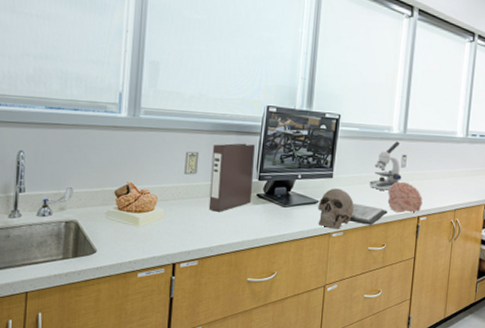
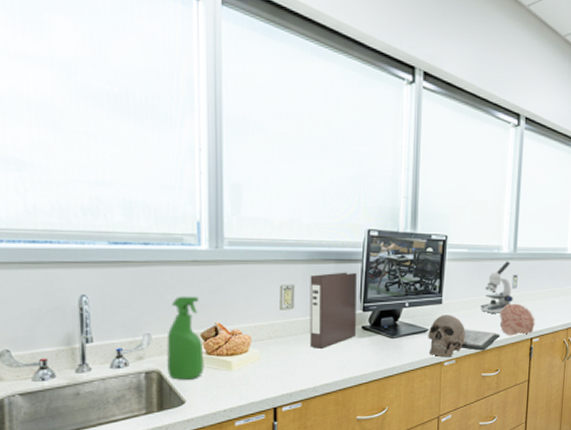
spray bottle: none [84,156,116,231] -> present [167,296,204,380]

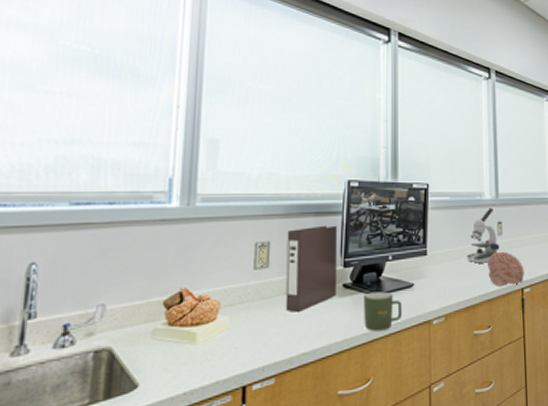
spray bottle: present [167,296,204,380] -> none [120,258,166,358]
mug: none [381,334,417,370] -> present [364,291,403,333]
skull: present [428,315,465,358] -> none [414,267,453,315]
clipboard: present [461,329,500,351] -> none [449,281,490,305]

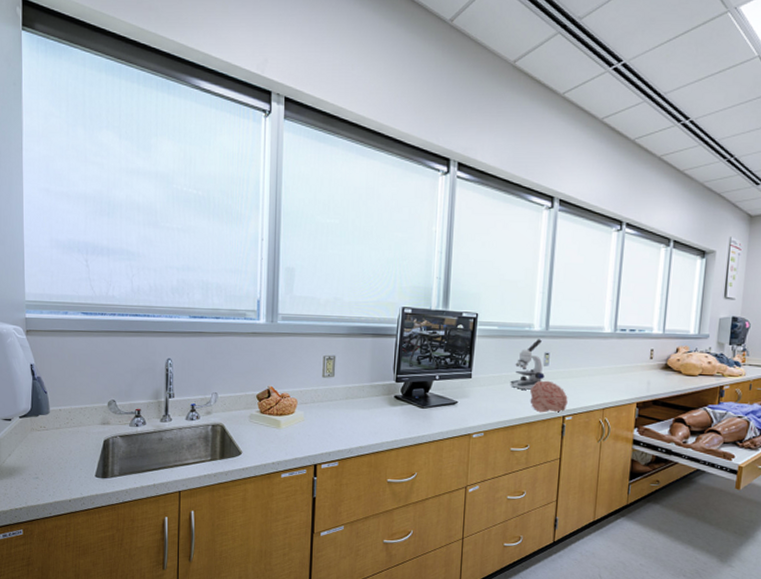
binder: present [285,225,337,312] -> none [347,345,391,414]
mug: present [364,291,403,333] -> none [411,405,446,439]

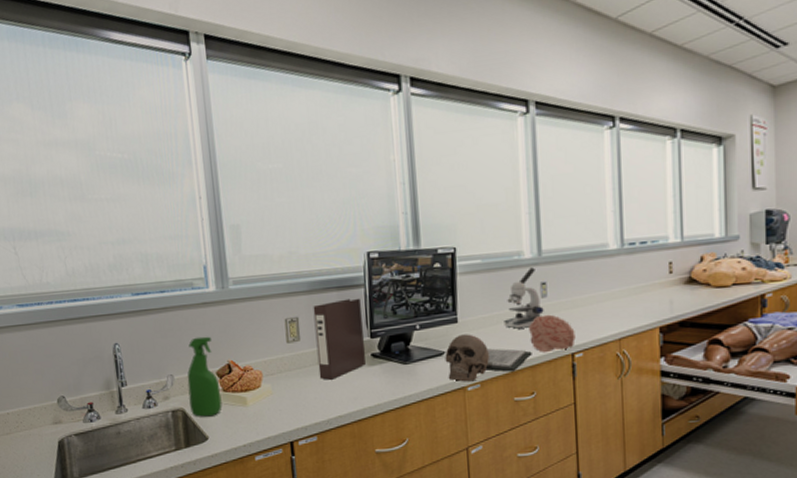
spray bottle: none [229,362,258,434] -> present [187,336,222,417]
binder: none [347,345,391,414] -> present [313,298,366,380]
skull: none [457,388,494,430] -> present [445,334,489,382]
clipboard: none [490,403,530,426] -> present [485,348,532,372]

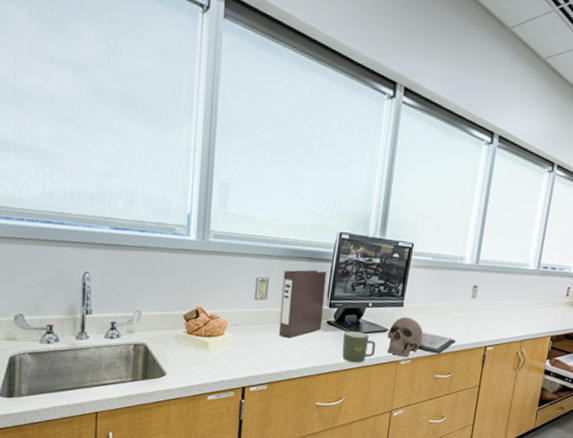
spray bottle: present [187,336,222,417] -> none [153,279,185,355]
mug: none [393,360,435,399] -> present [342,331,376,364]
microscope: present [504,267,544,330] -> none [439,272,472,321]
brain model: present [529,314,576,352] -> none [456,311,491,343]

